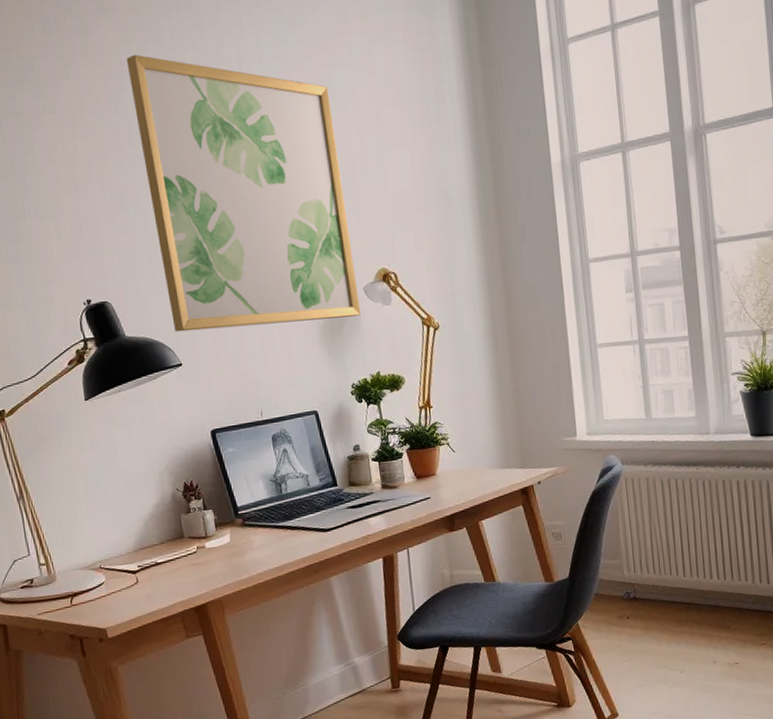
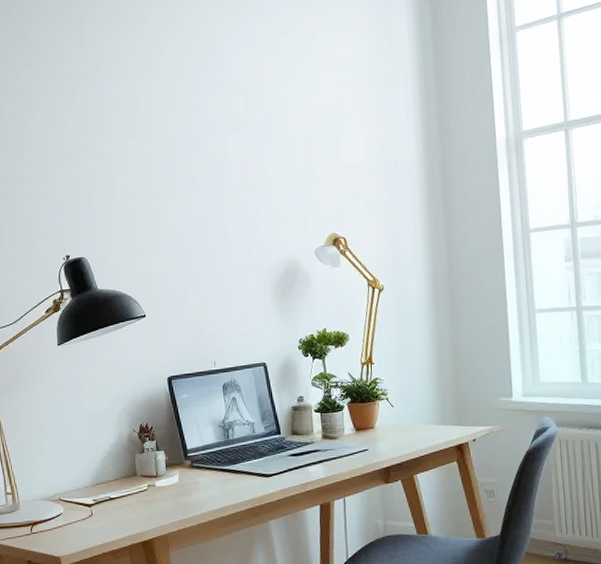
wall art: present [126,54,361,332] -> none [116,42,311,287]

